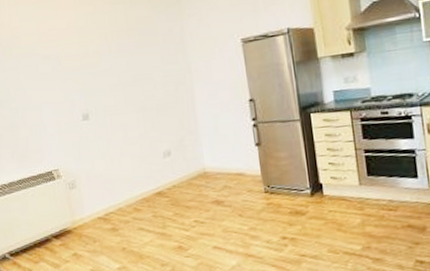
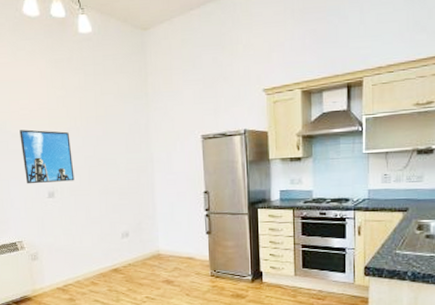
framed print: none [49,49,109,108] -> present [19,129,75,184]

